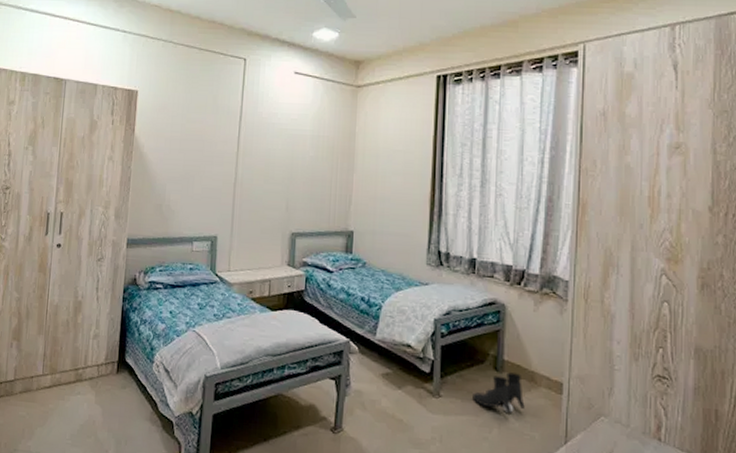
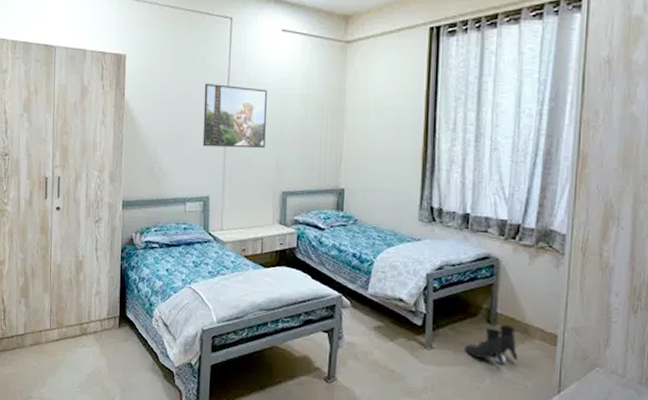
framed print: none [212,121,280,189] -> present [202,83,268,149]

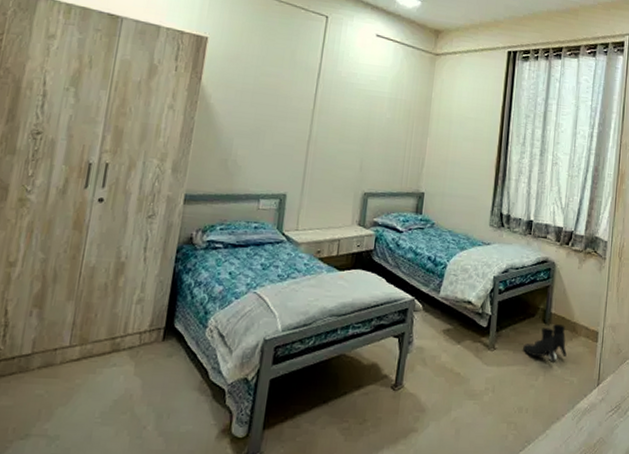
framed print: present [202,83,268,149] -> none [284,77,358,148]

